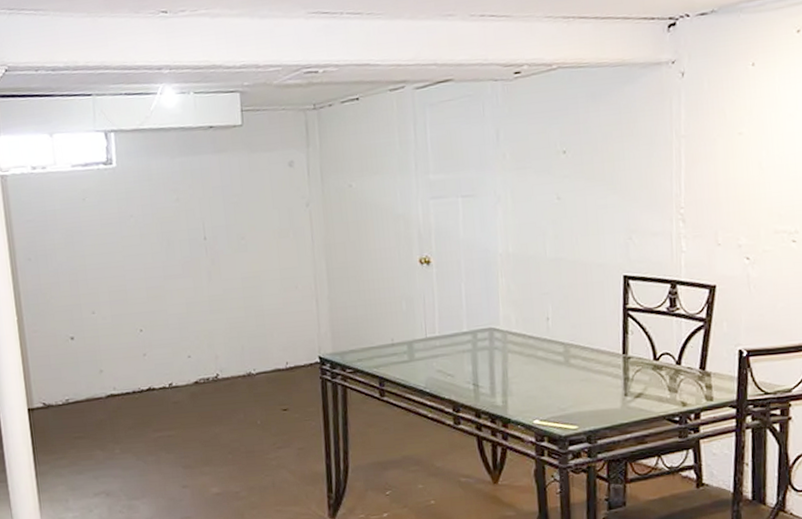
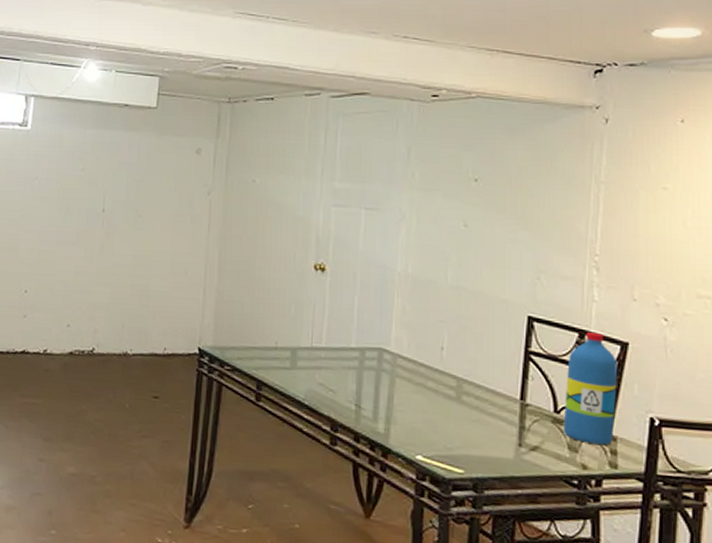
water bottle: none [662,281,708,383] -> present [563,332,618,445]

